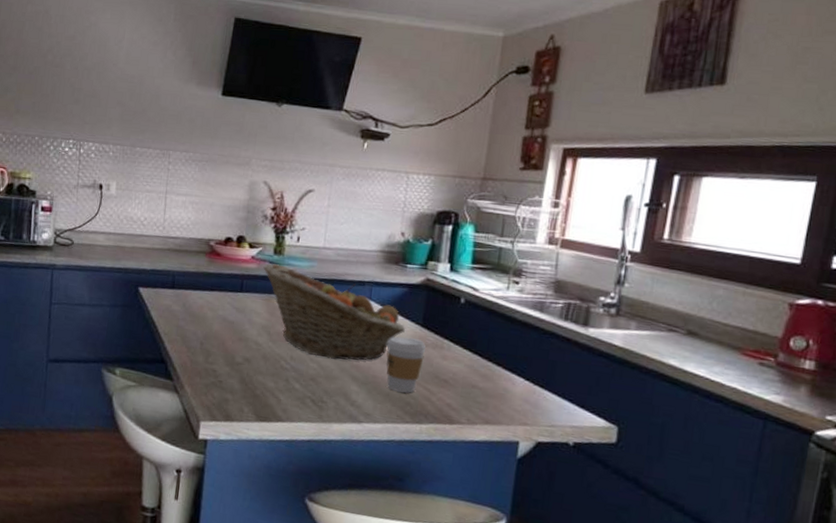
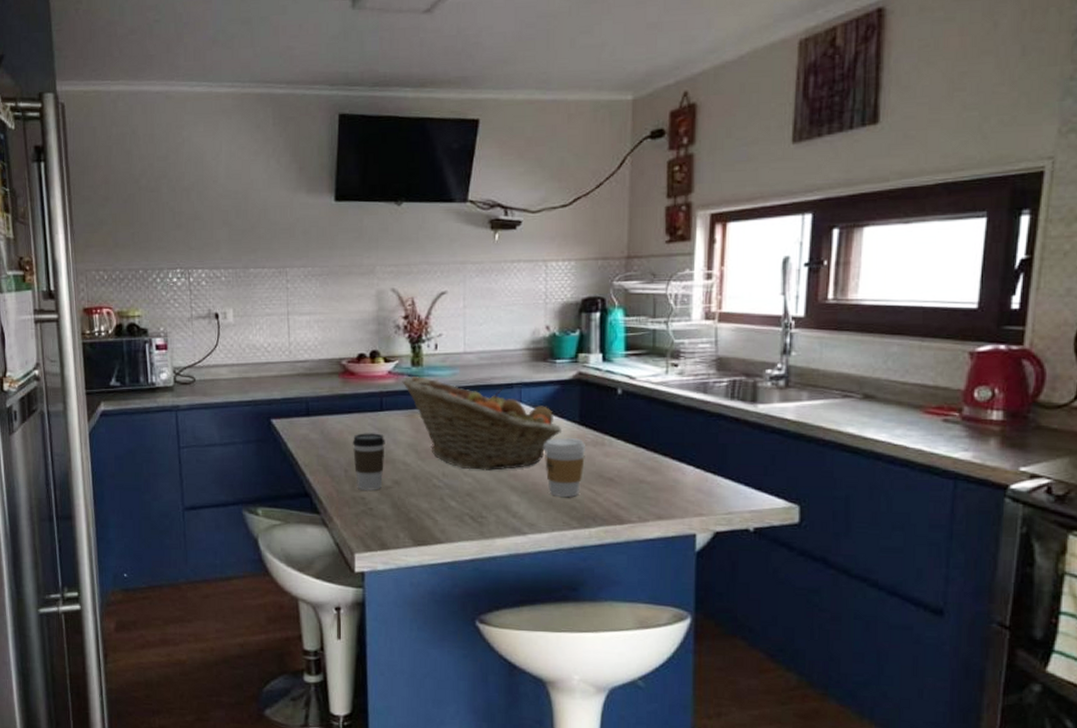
coffee cup: none [210,310,242,365] -> present [352,433,385,490]

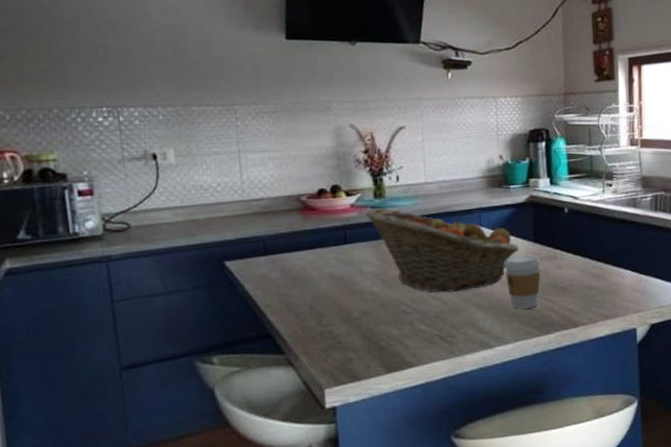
coffee cup: present [352,433,385,490] -> none [316,266,351,325]

